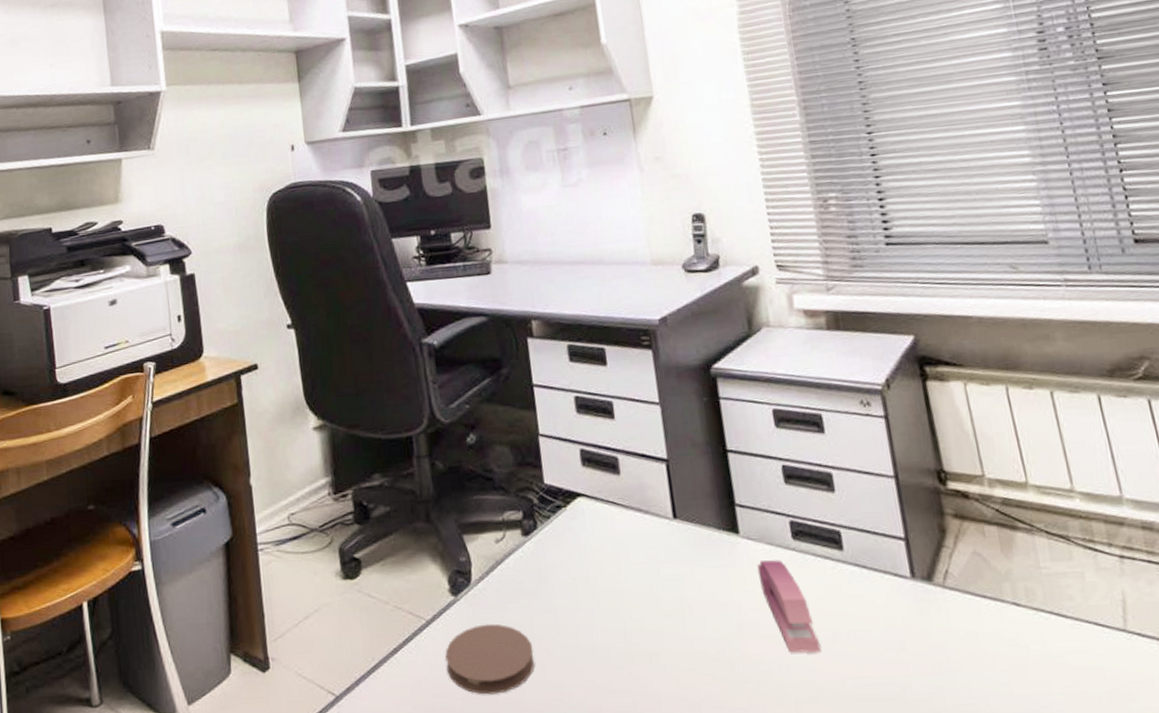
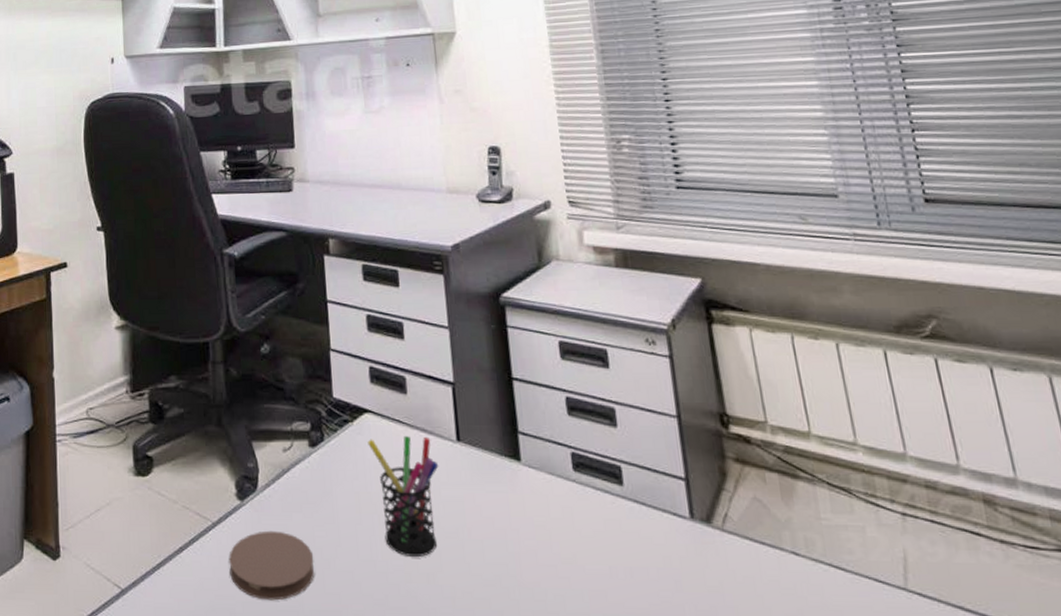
pen holder: none [582,516,659,639] -> present [368,436,439,557]
stapler: present [757,560,821,653] -> none [537,490,598,586]

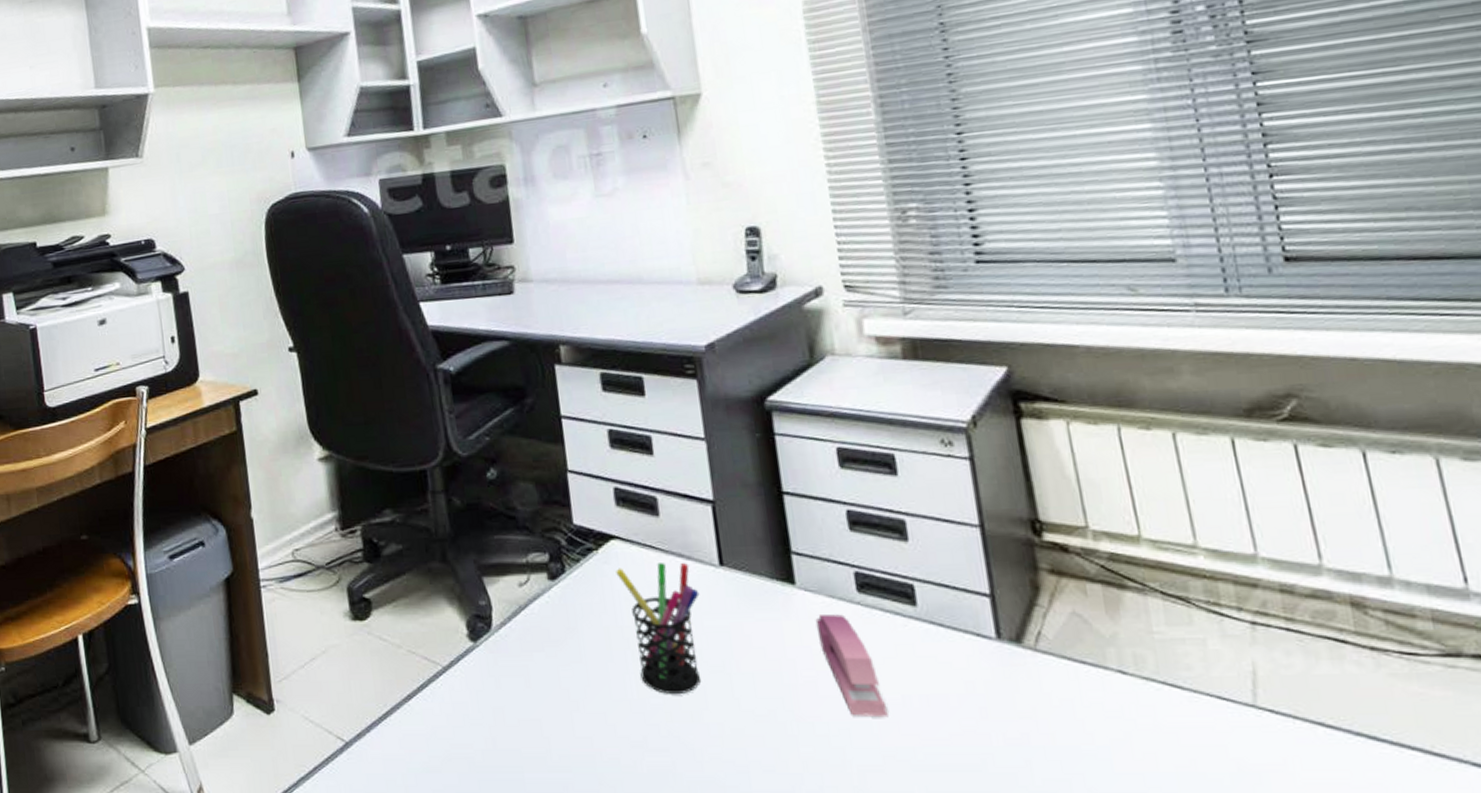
coaster: present [229,530,315,601] -> none [463,672,563,748]
stapler: none [537,490,598,586] -> present [815,614,889,718]

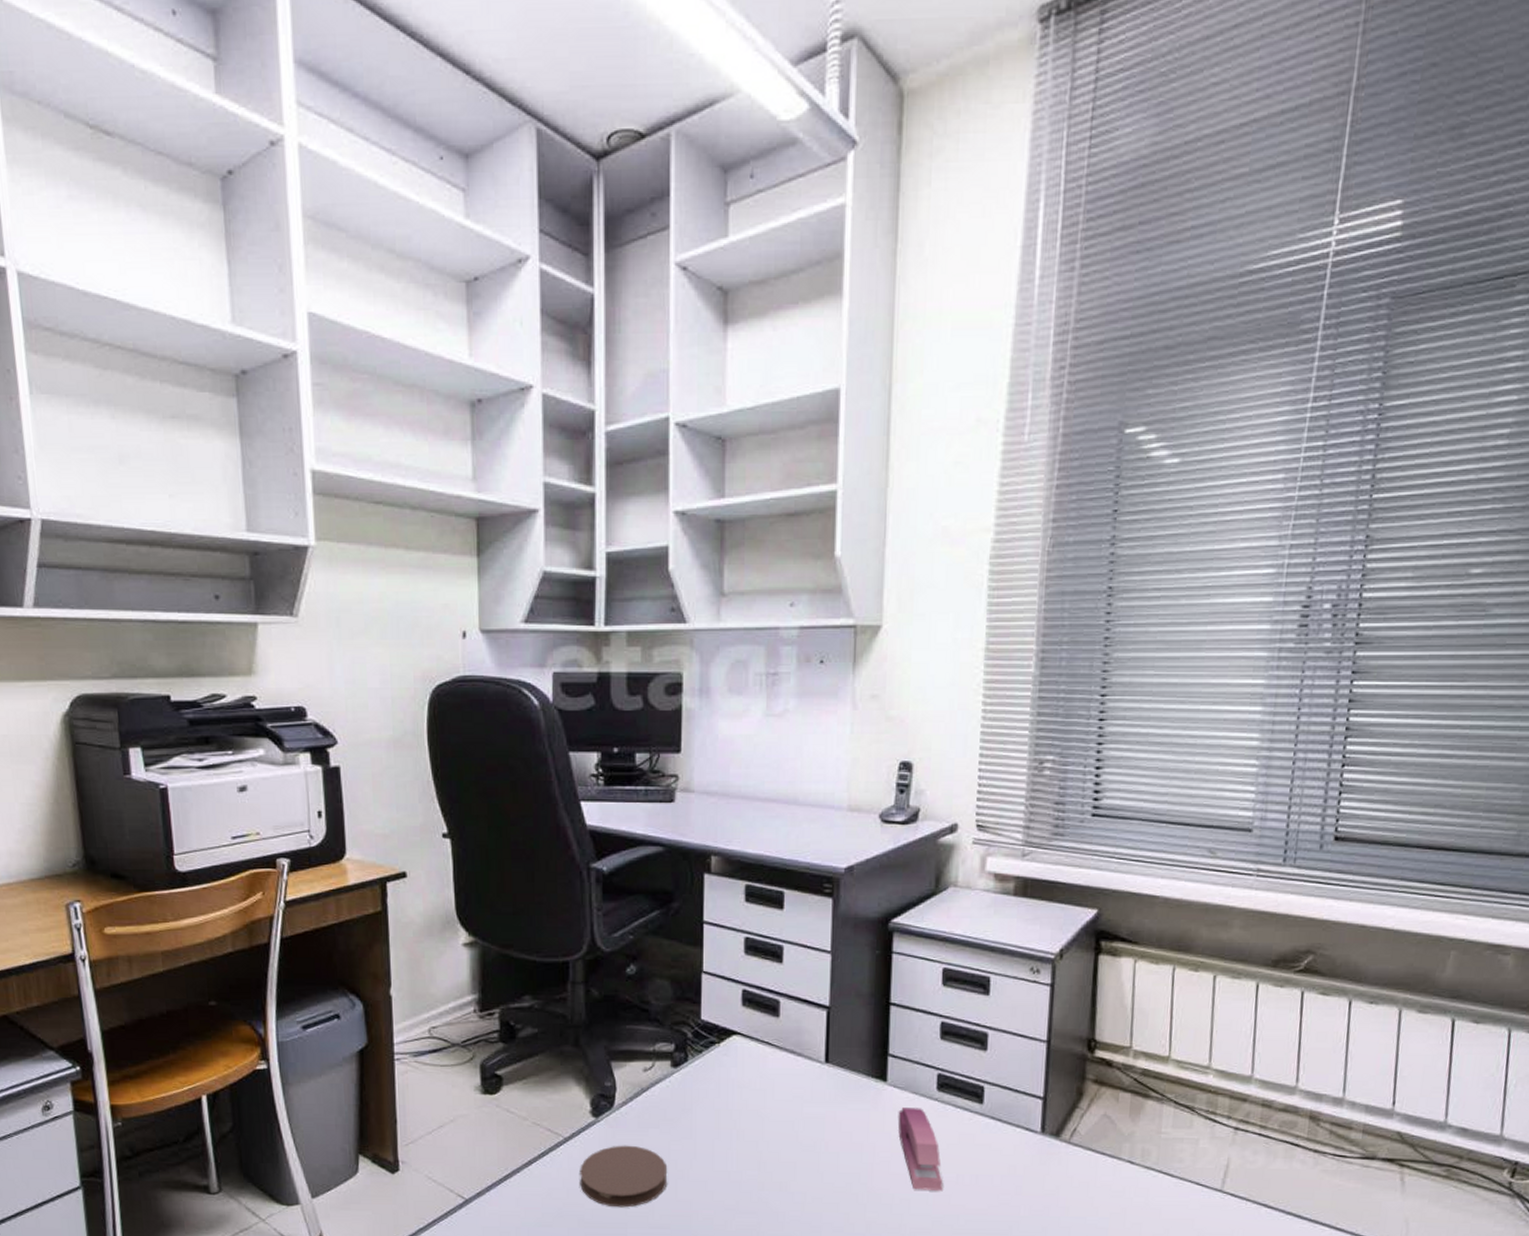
coaster: none [463,672,563,748] -> present [580,1145,668,1208]
pen holder: present [616,562,701,694] -> none [733,1058,804,1168]

